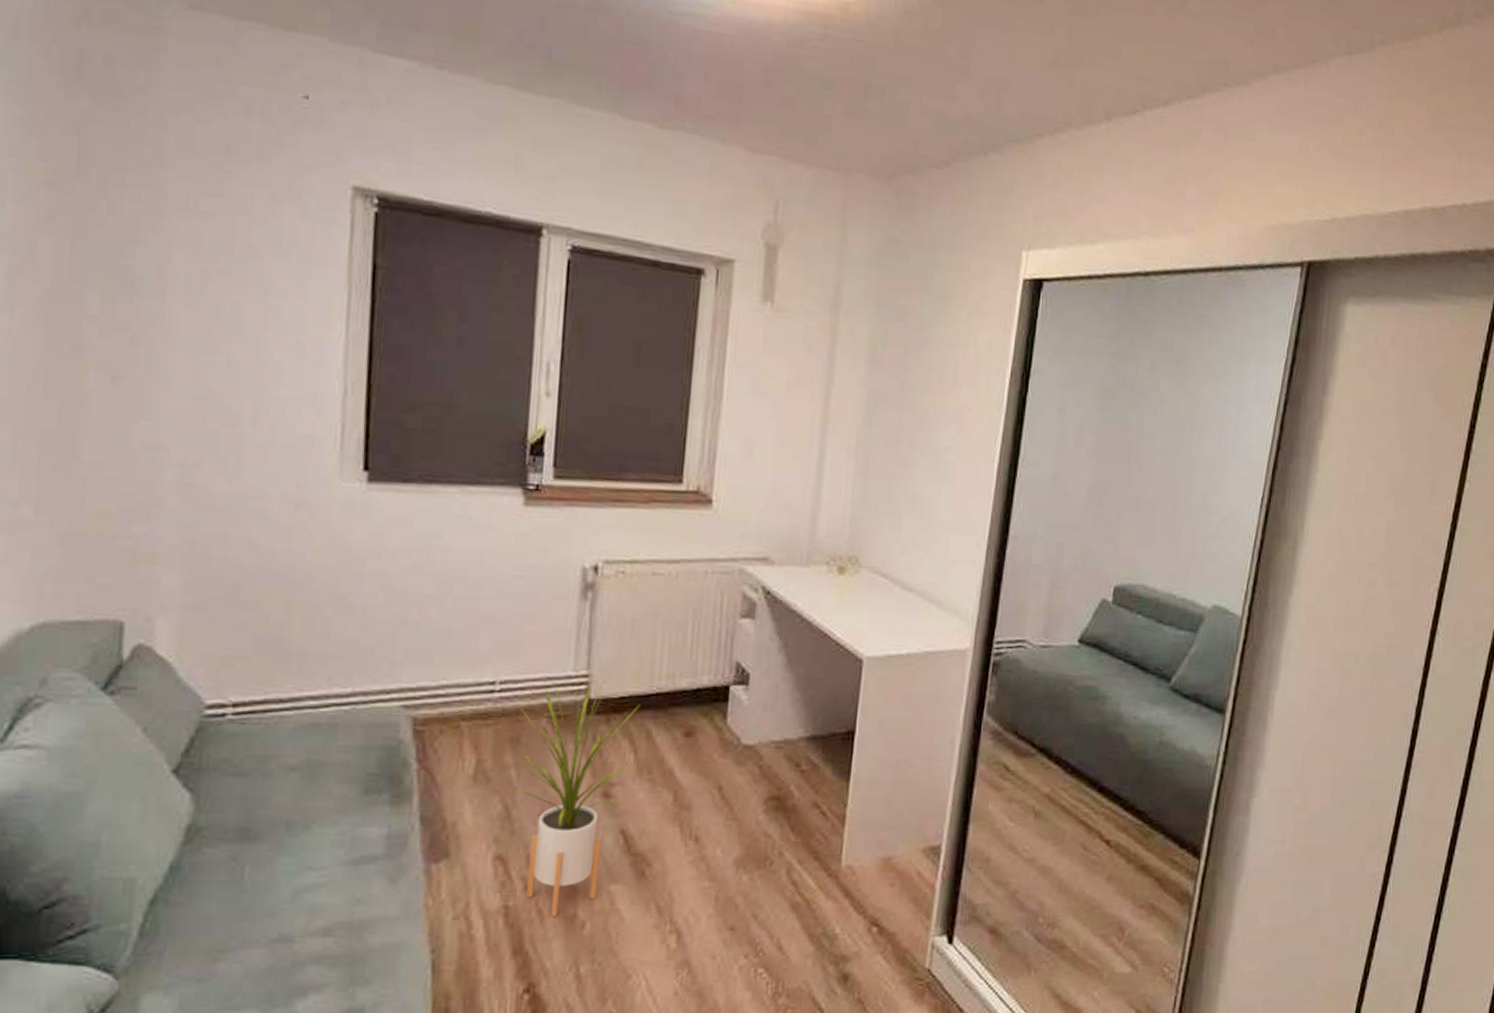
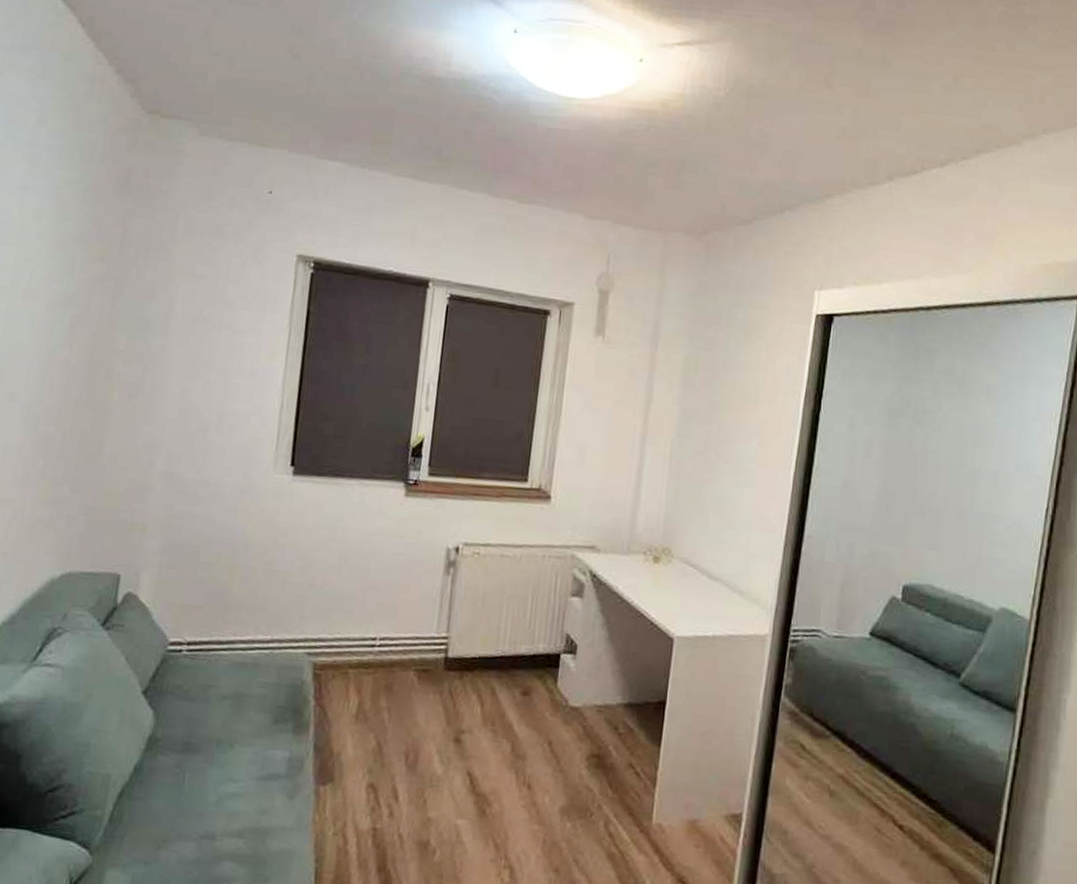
house plant: present [508,681,640,918] -> none [381,641,487,843]

